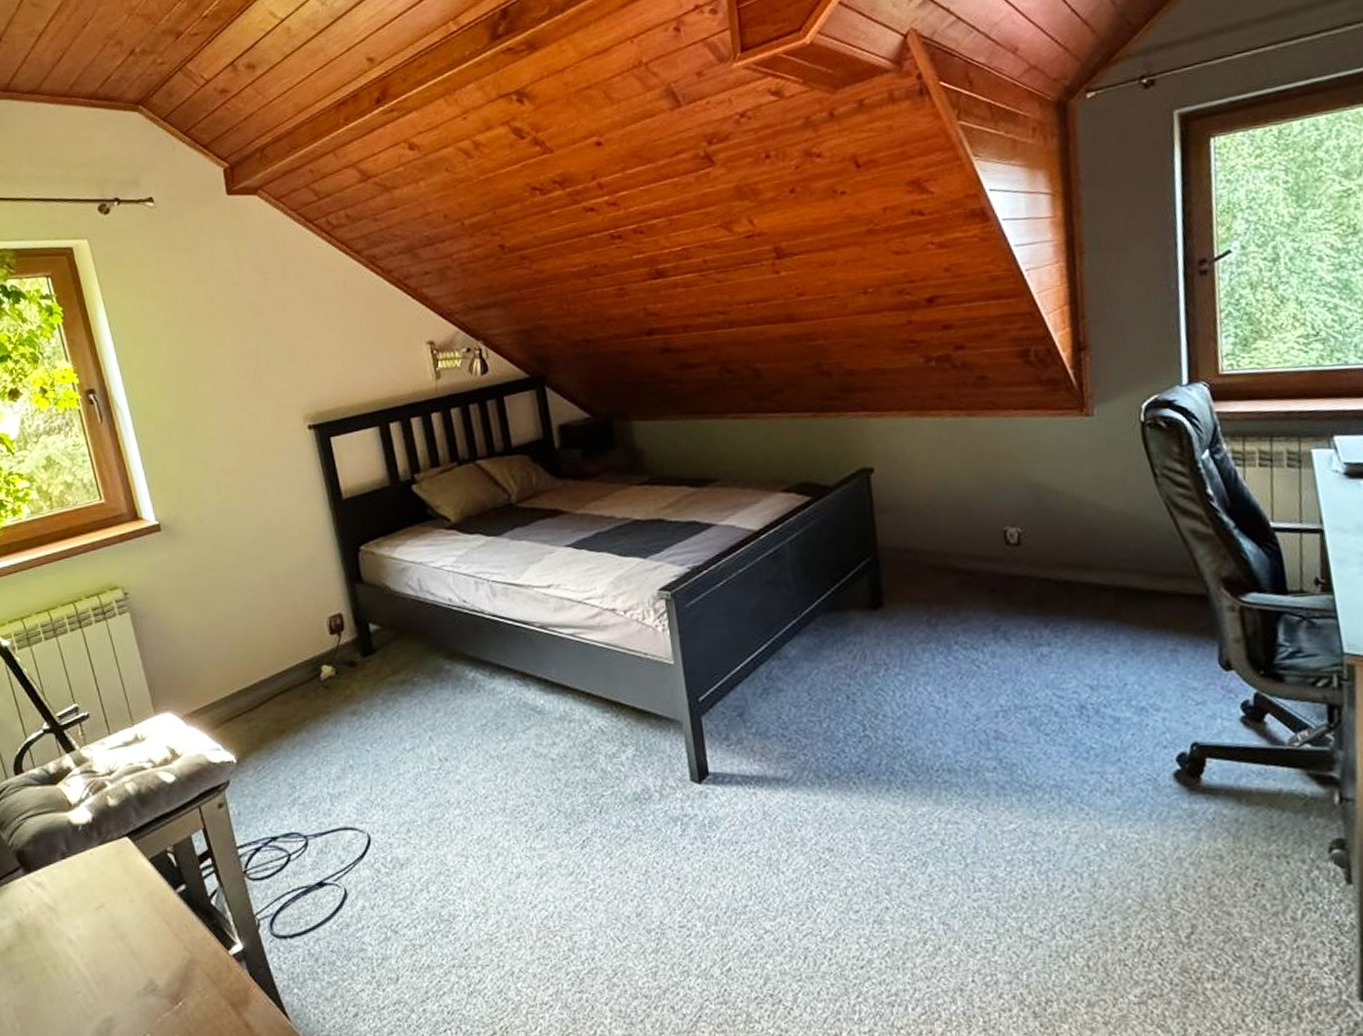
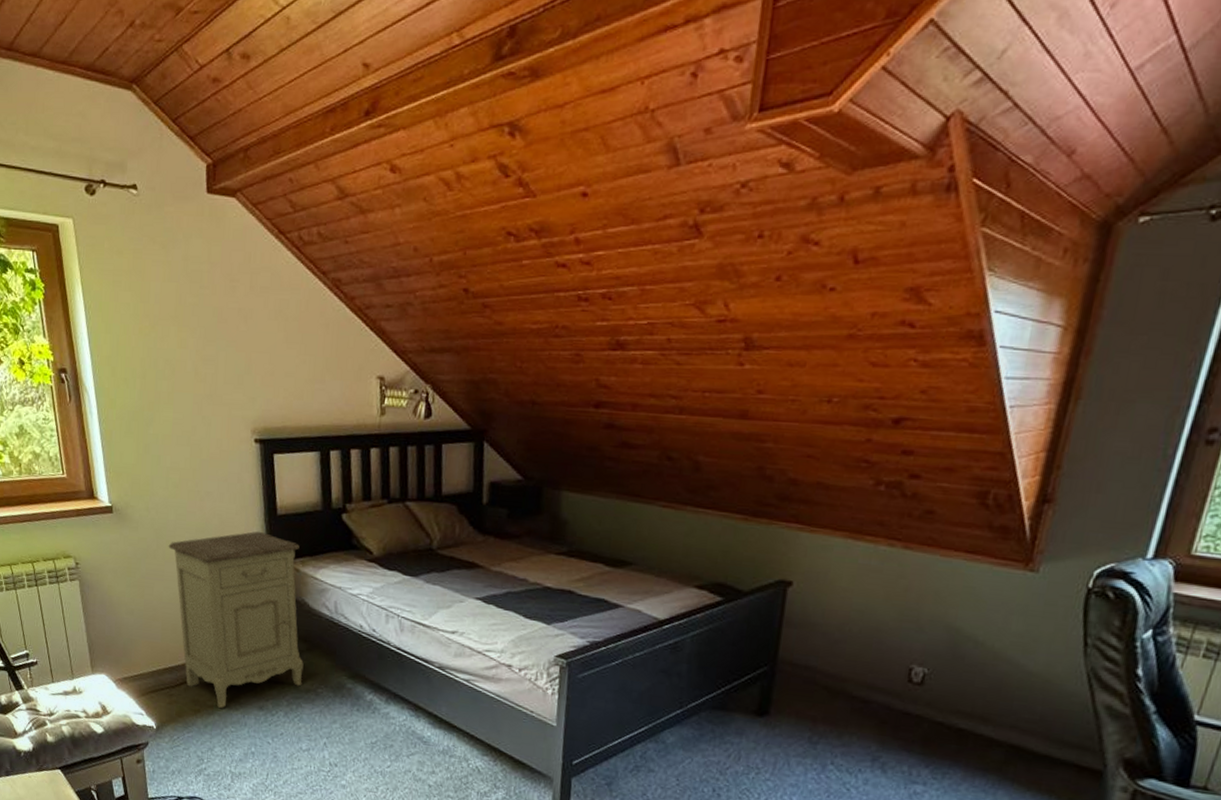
nightstand: none [227,519,396,723] -> present [168,531,304,708]

